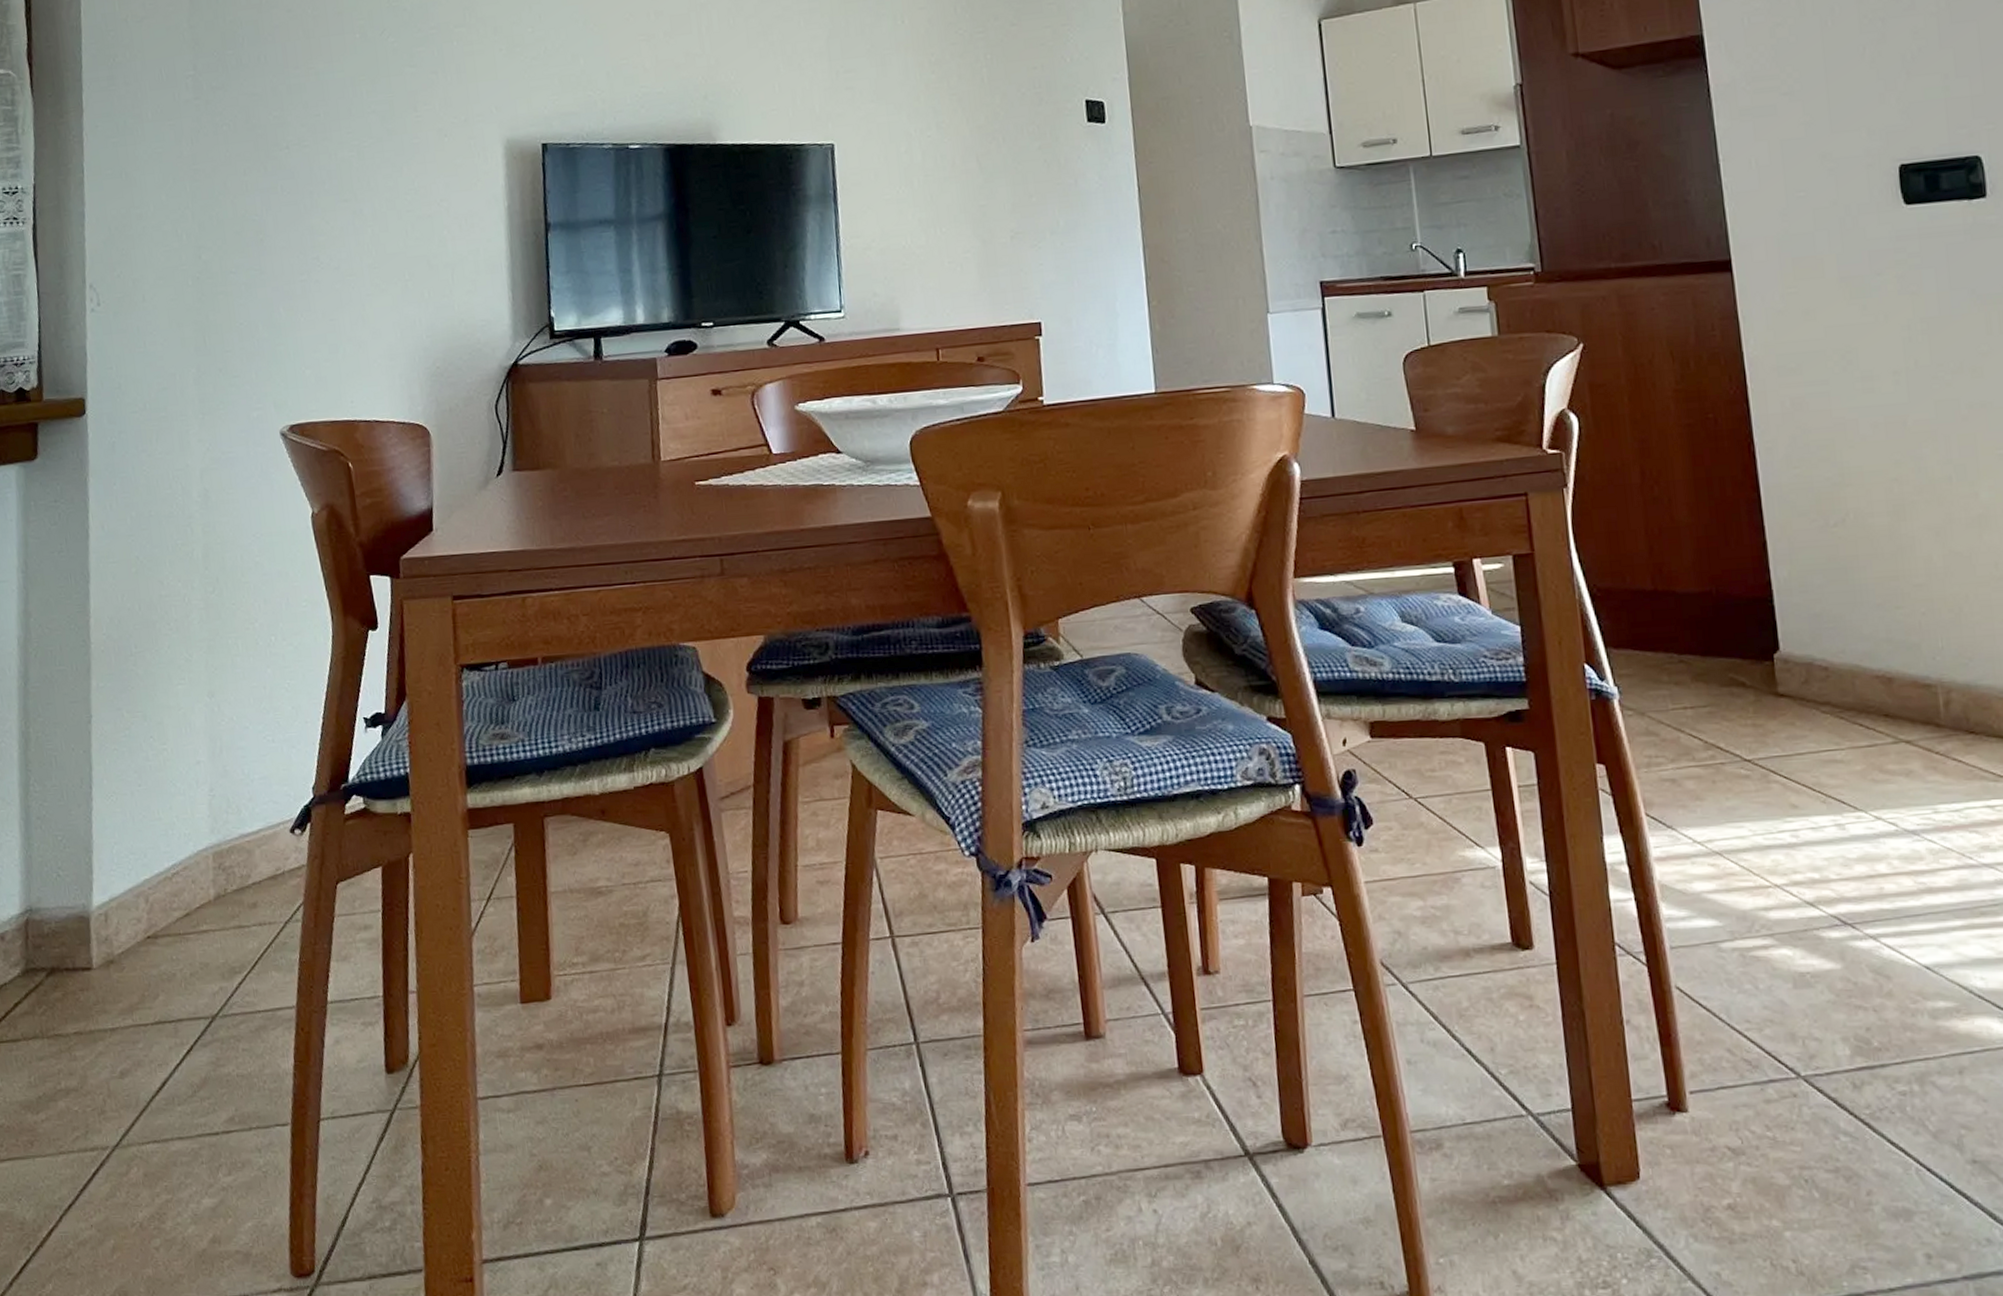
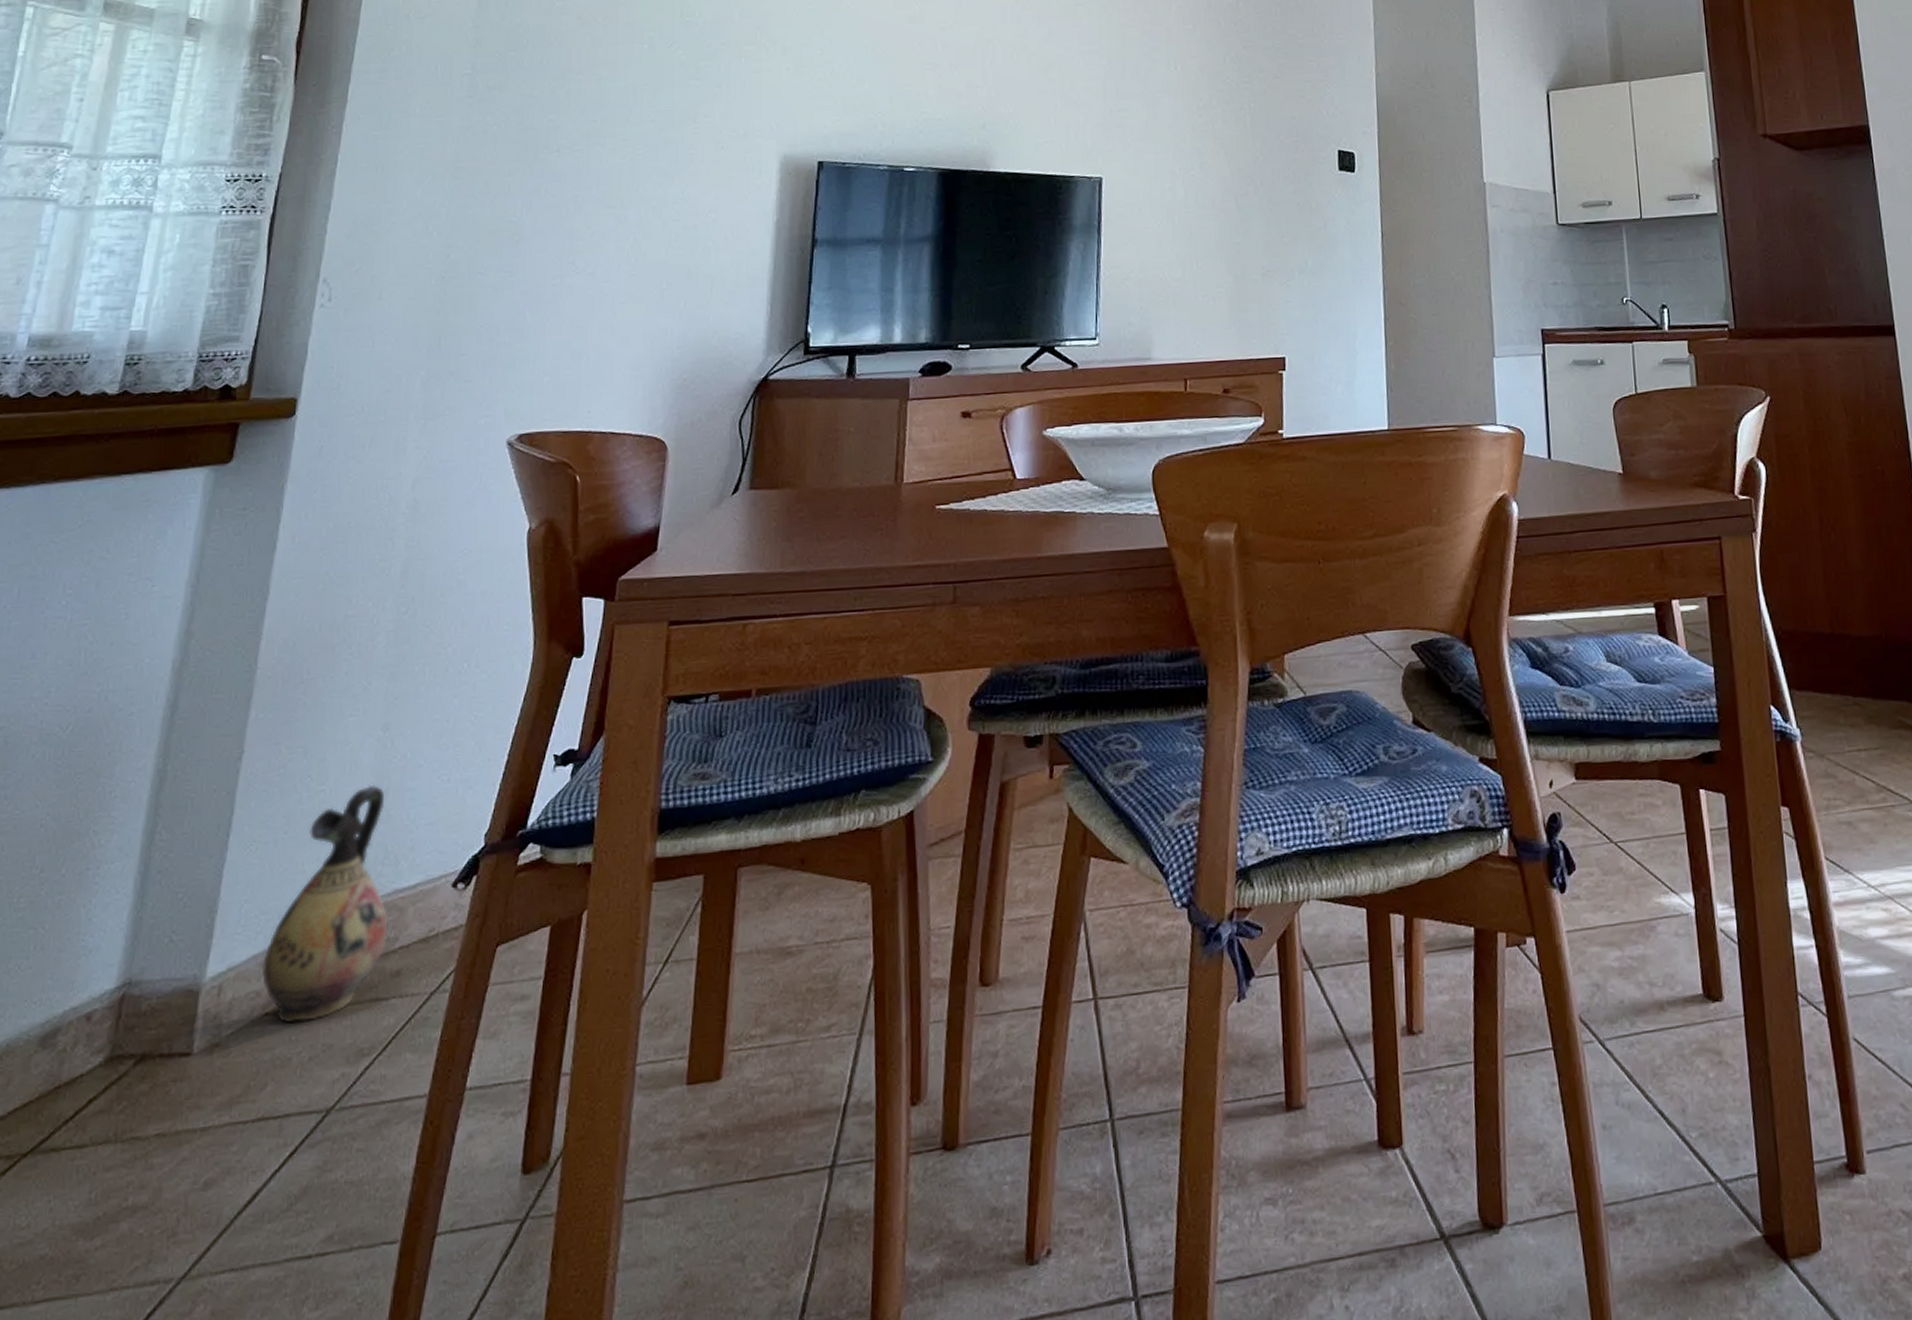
ceramic jug: none [137,744,241,945] -> present [261,784,388,1024]

